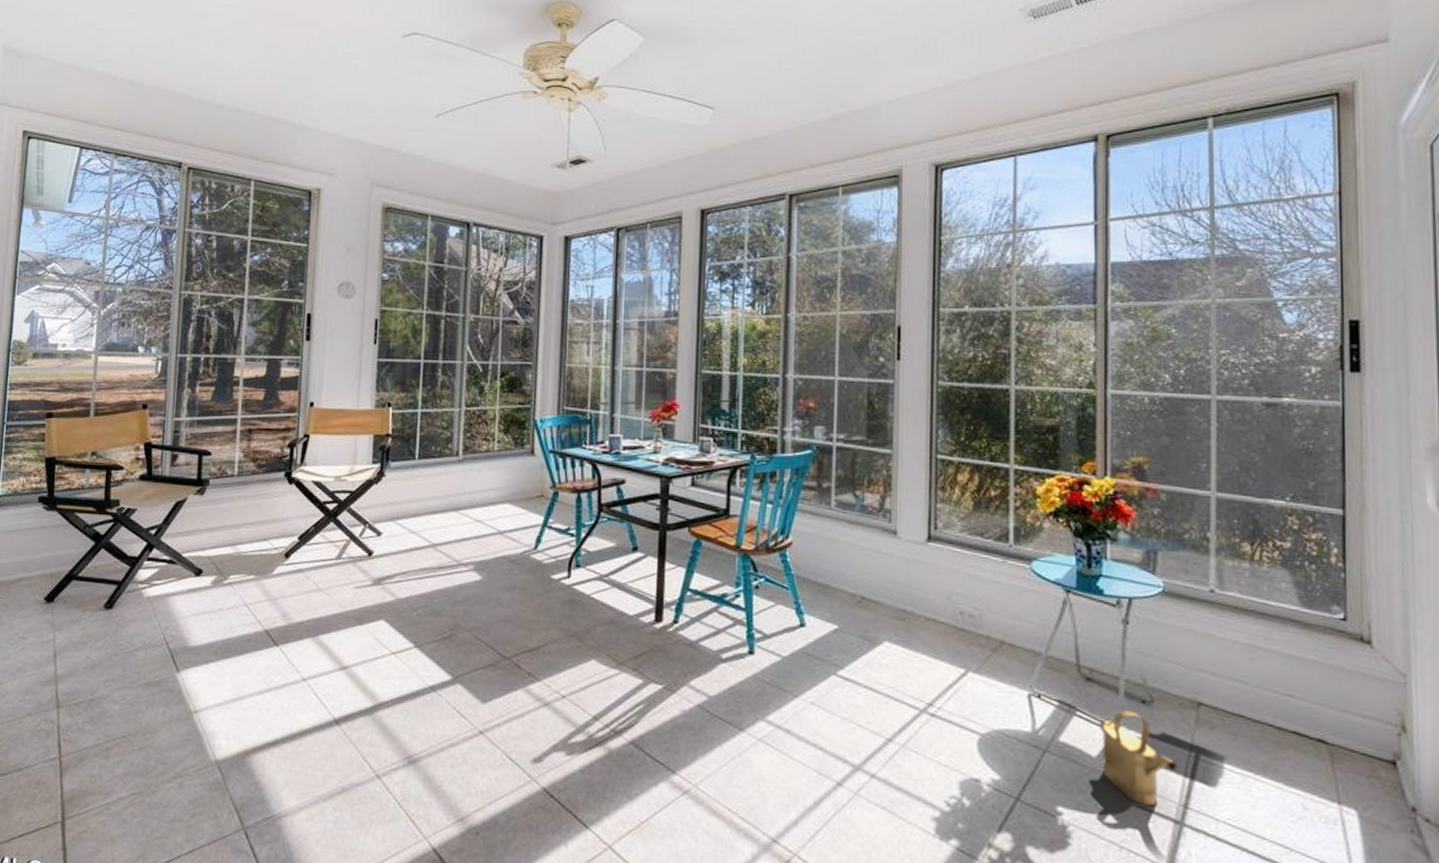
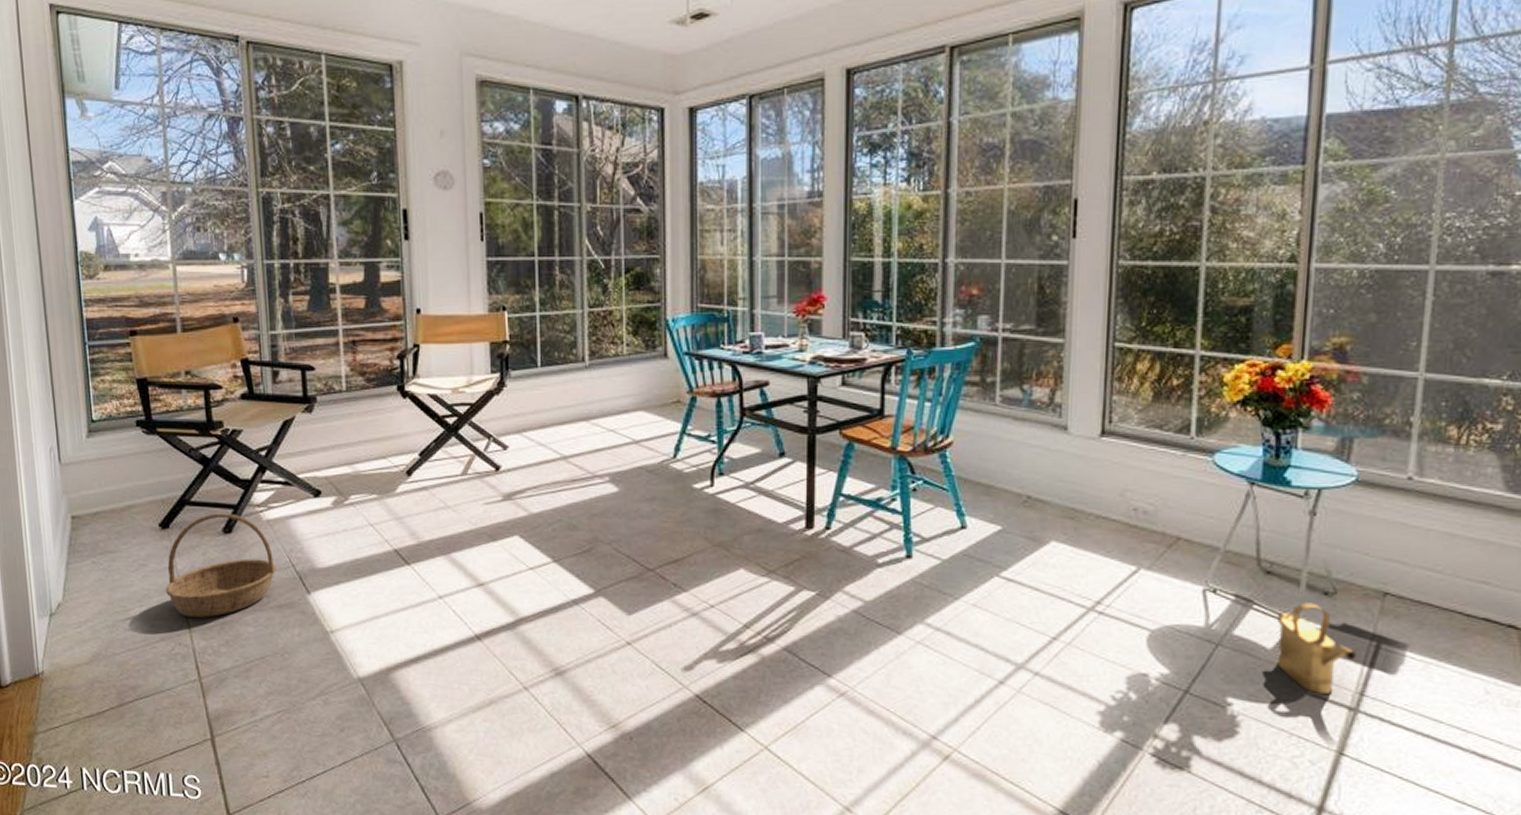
basket: none [41,588,151,694] -> present [166,513,277,618]

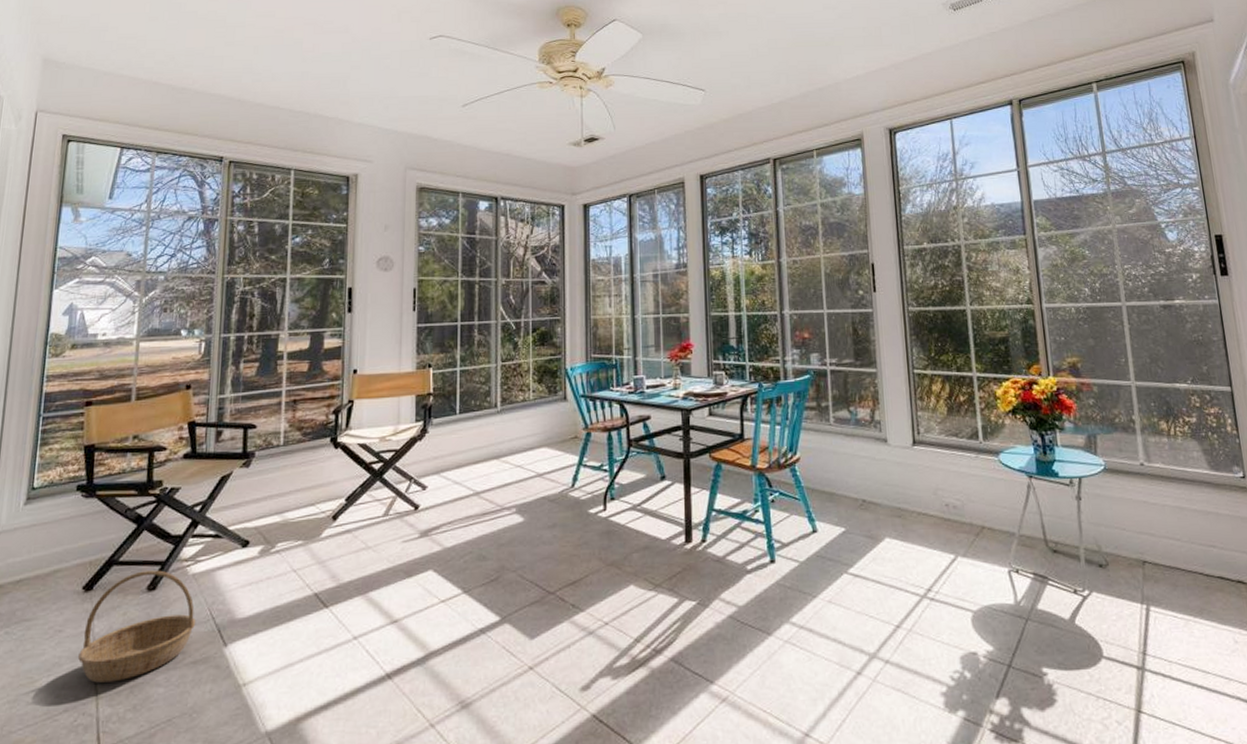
watering can: present [1276,603,1358,694] -> none [1068,575,1135,656]

